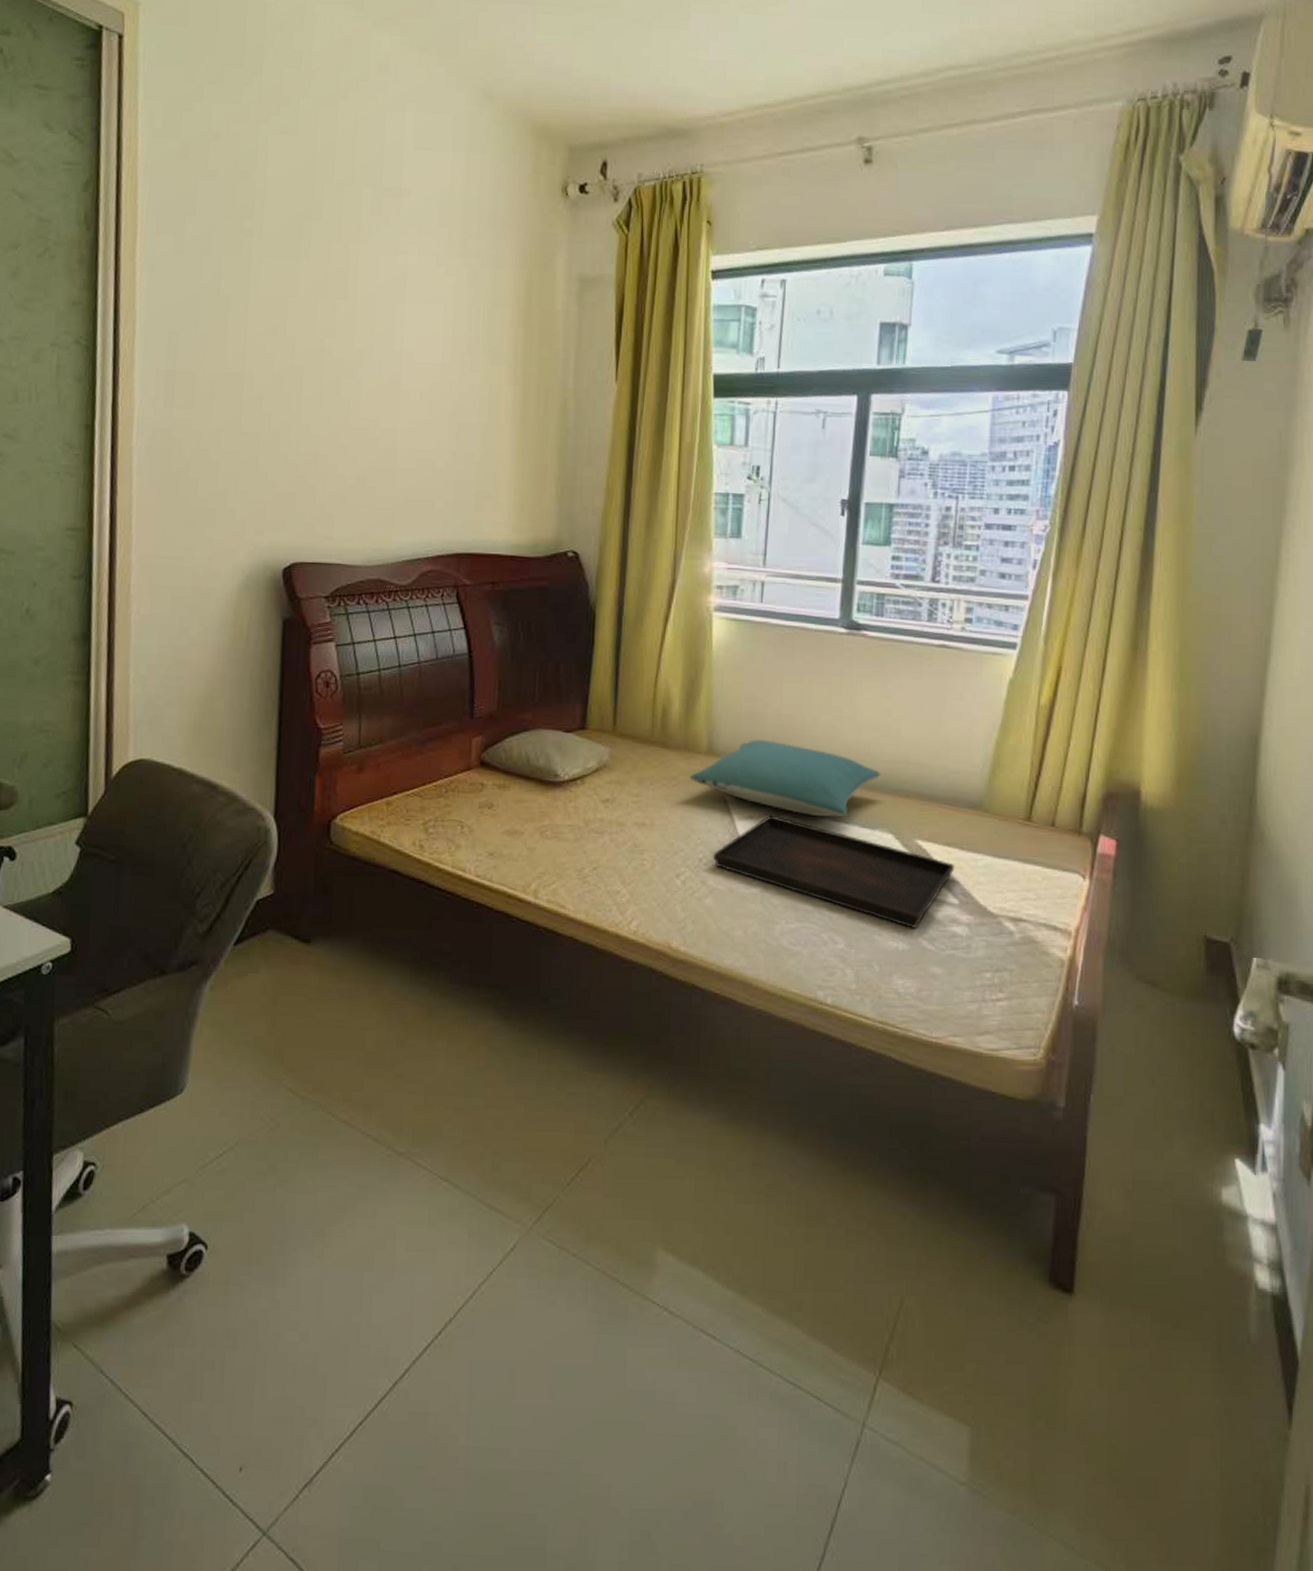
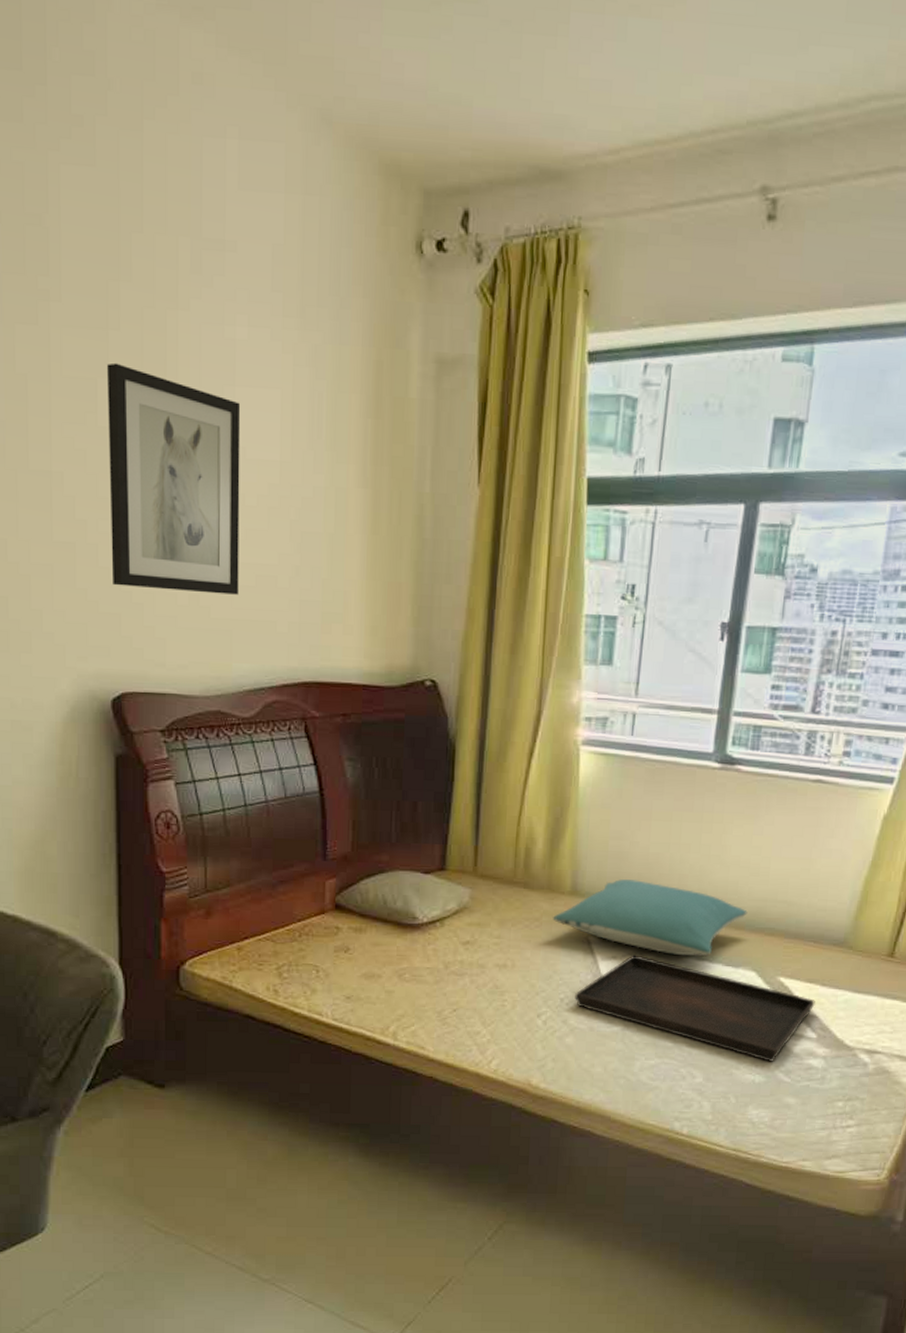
wall art: none [290,285,409,477] -> present [107,362,241,595]

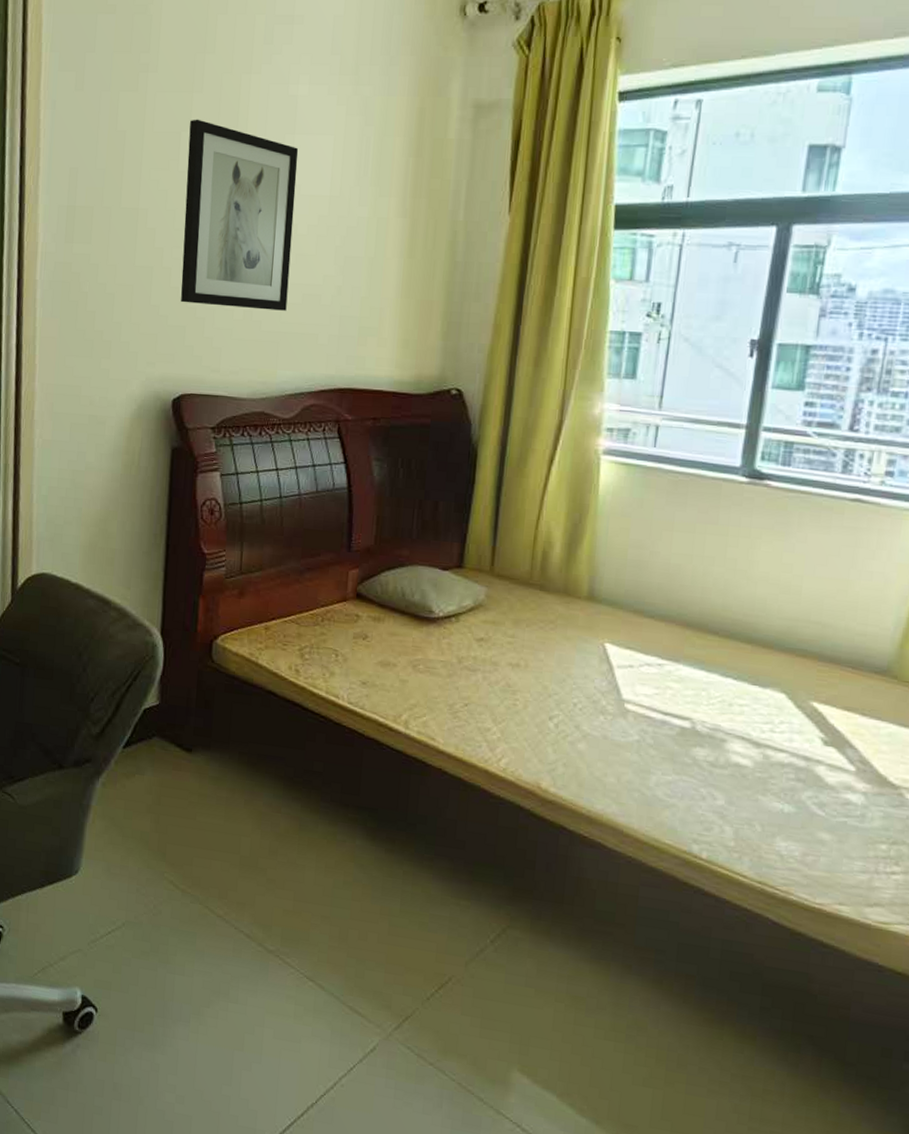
pillow: present [553,879,748,957] -> none [568,588,777,674]
serving tray: present [575,955,815,1062] -> none [588,665,854,792]

